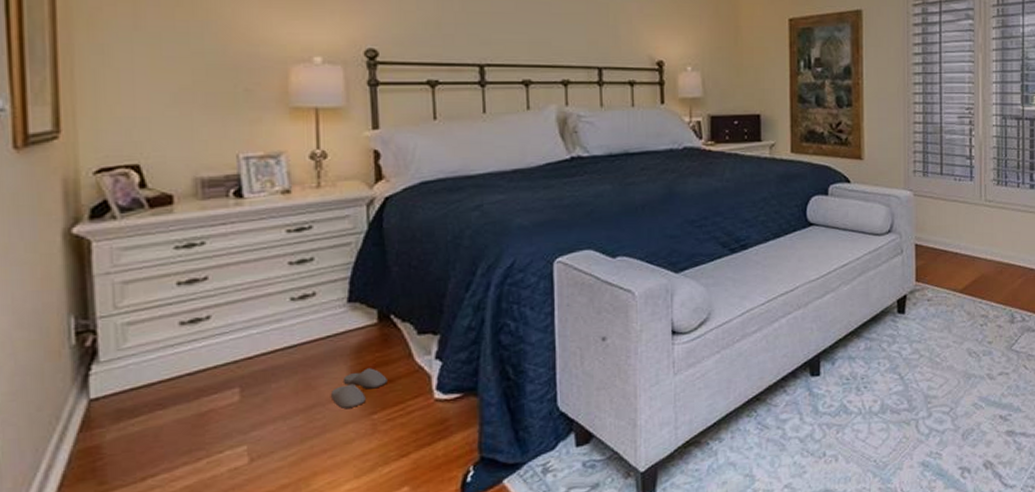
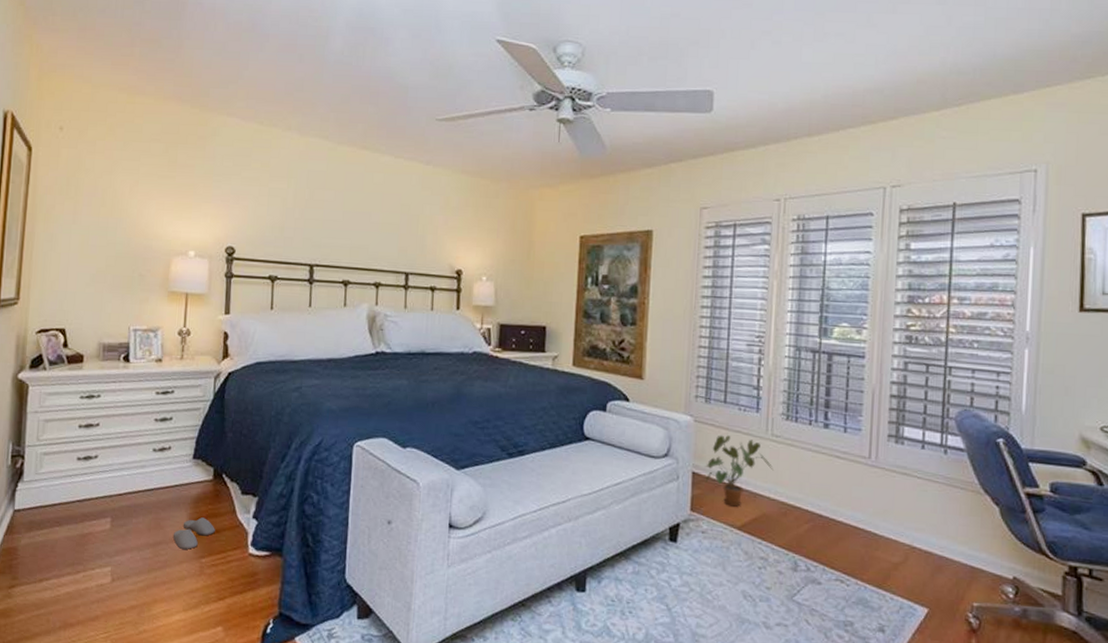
house plant: none [926,205,989,272] -> present [704,435,774,507]

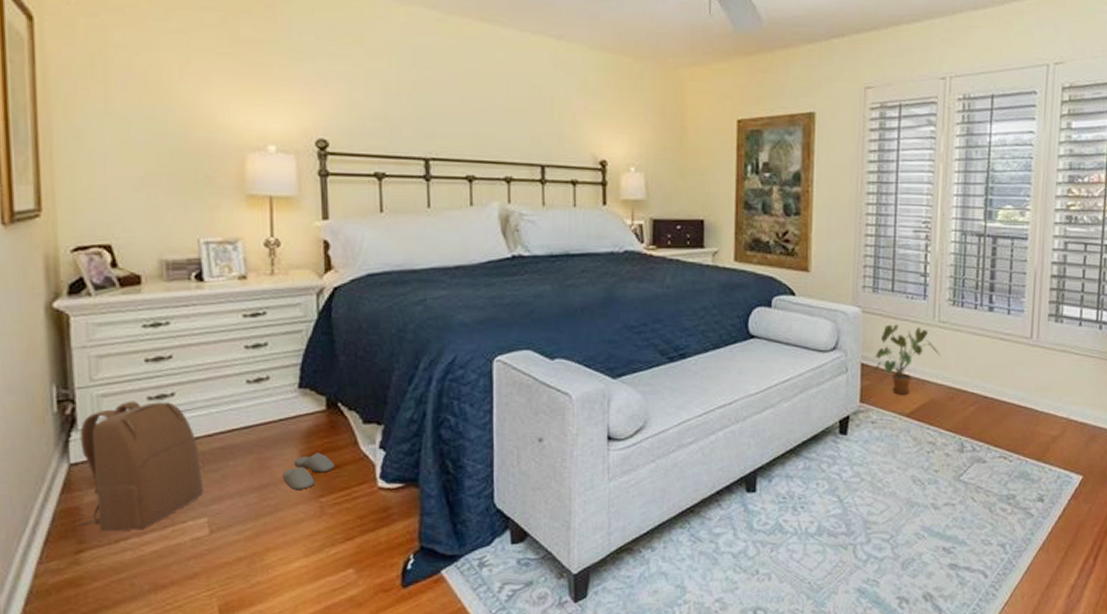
backpack: none [13,459,112,573] -> present [76,401,203,532]

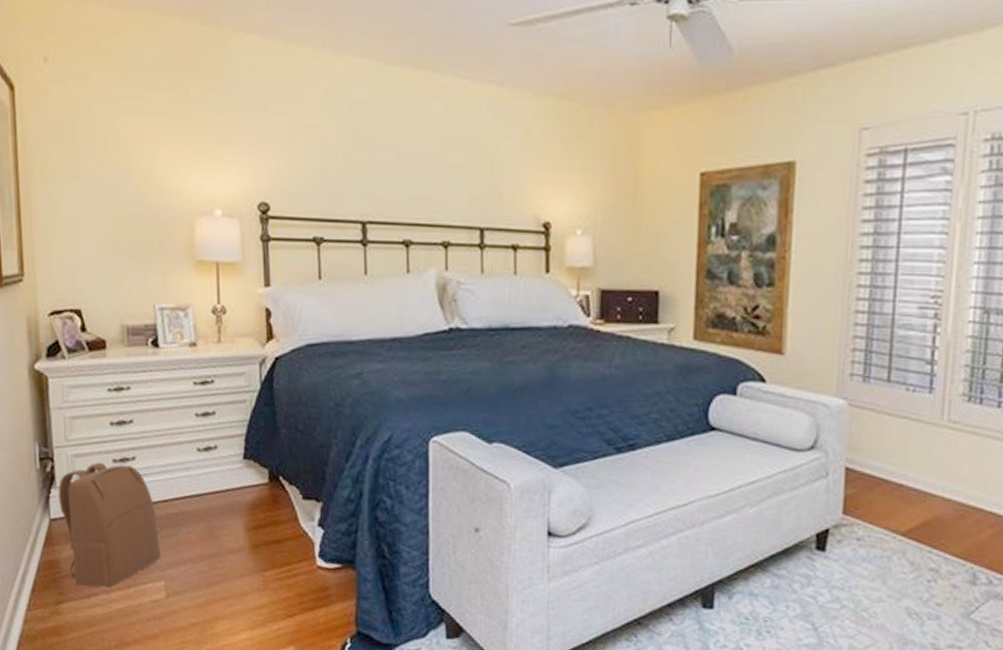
slippers: present [283,453,335,489] -> none [230,526,277,562]
house plant: present [873,324,941,395] -> none [861,421,950,509]

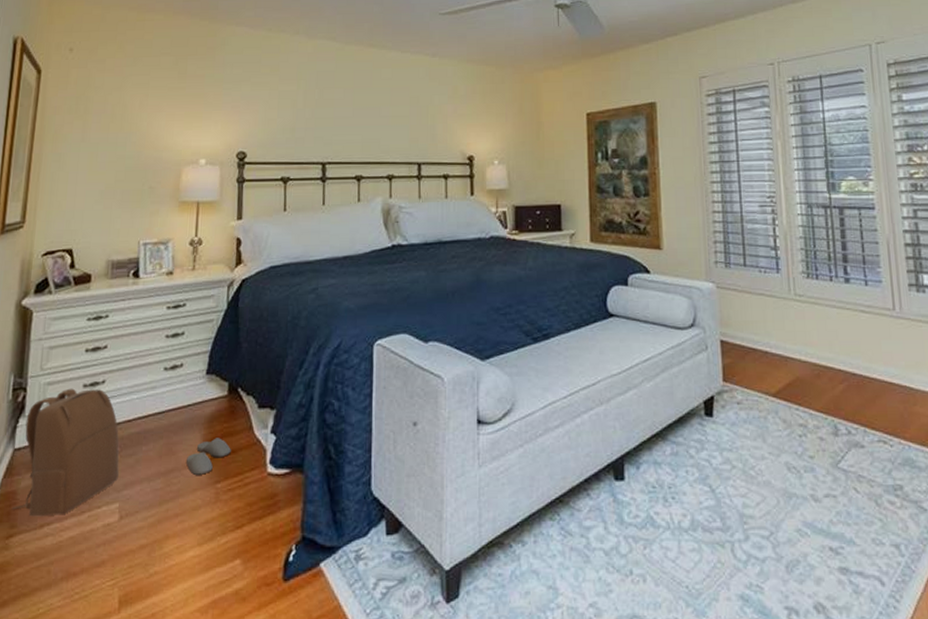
slippers: none [230,526,277,562] -> present [186,438,231,475]

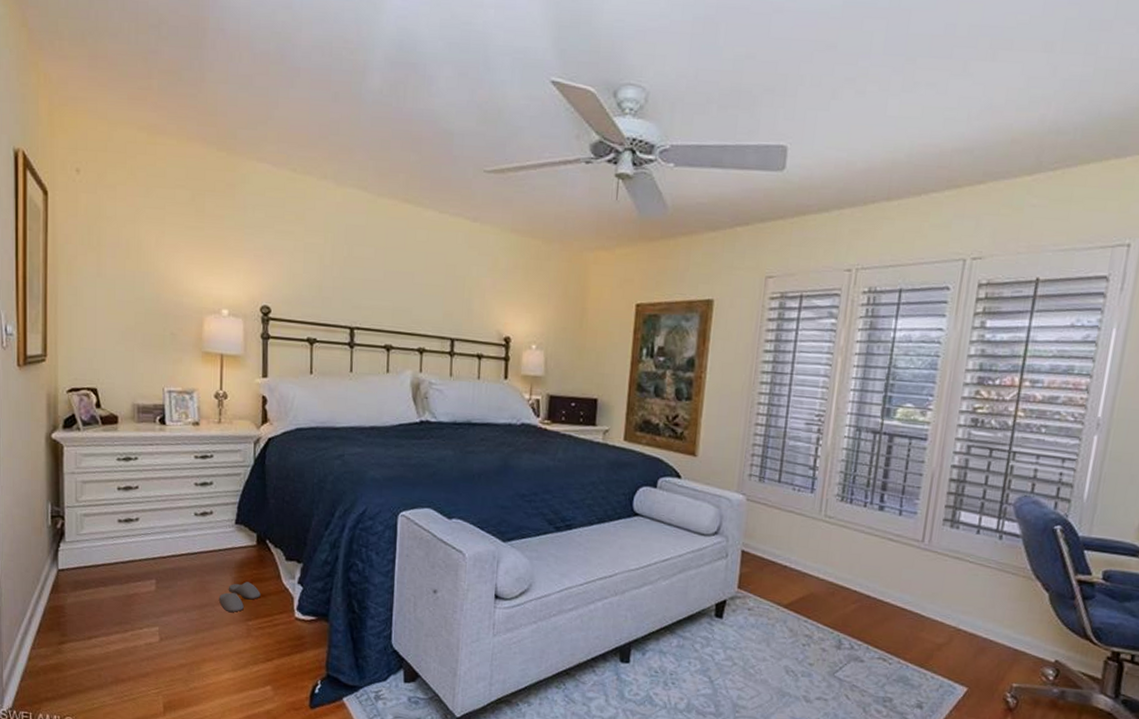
backpack: present [11,388,120,517] -> none [61,521,157,631]

